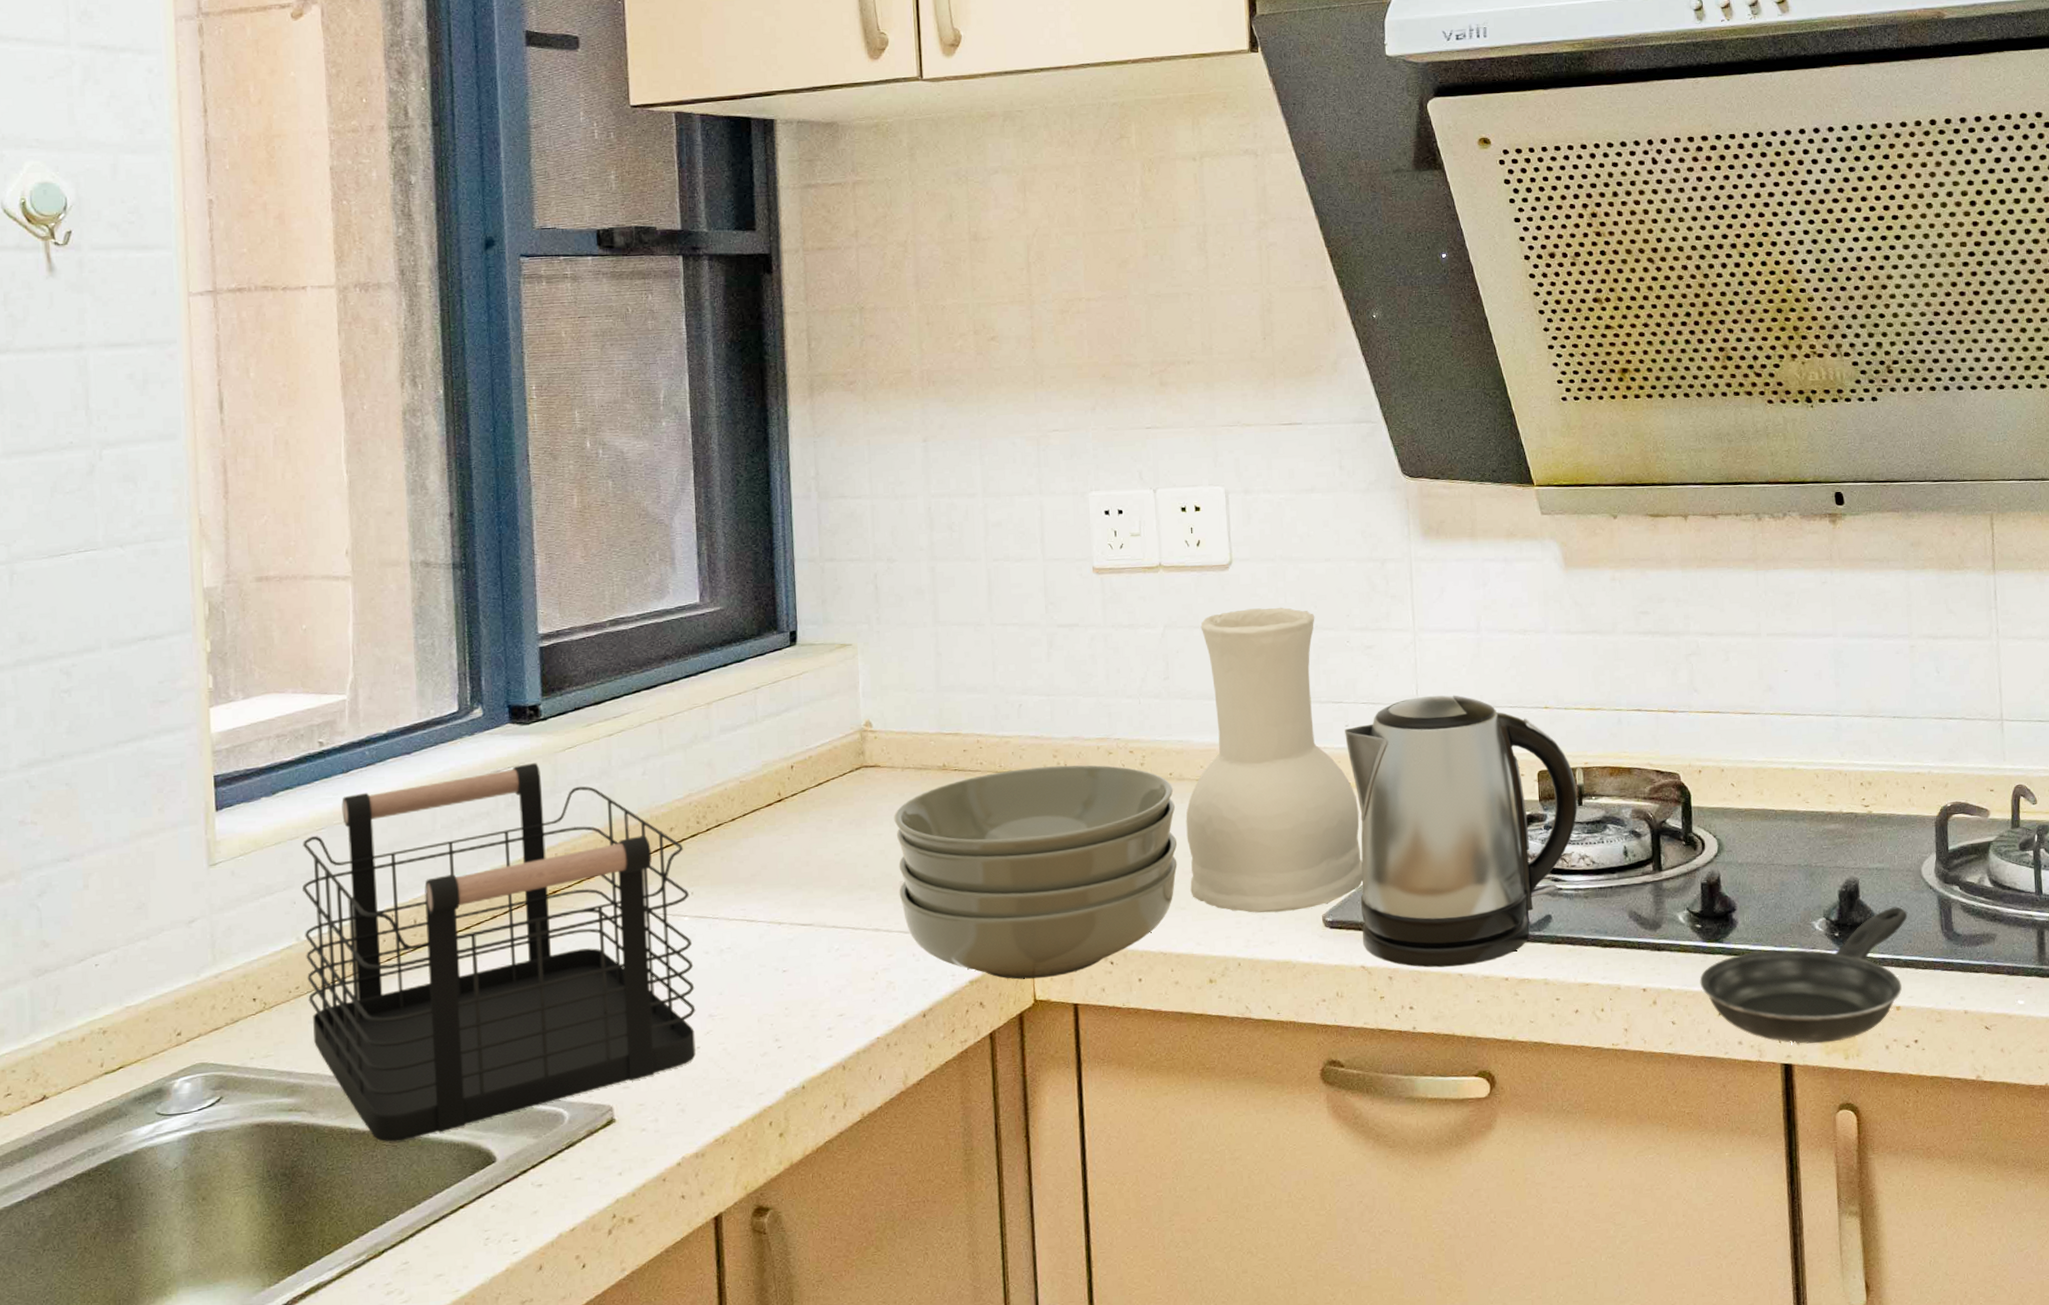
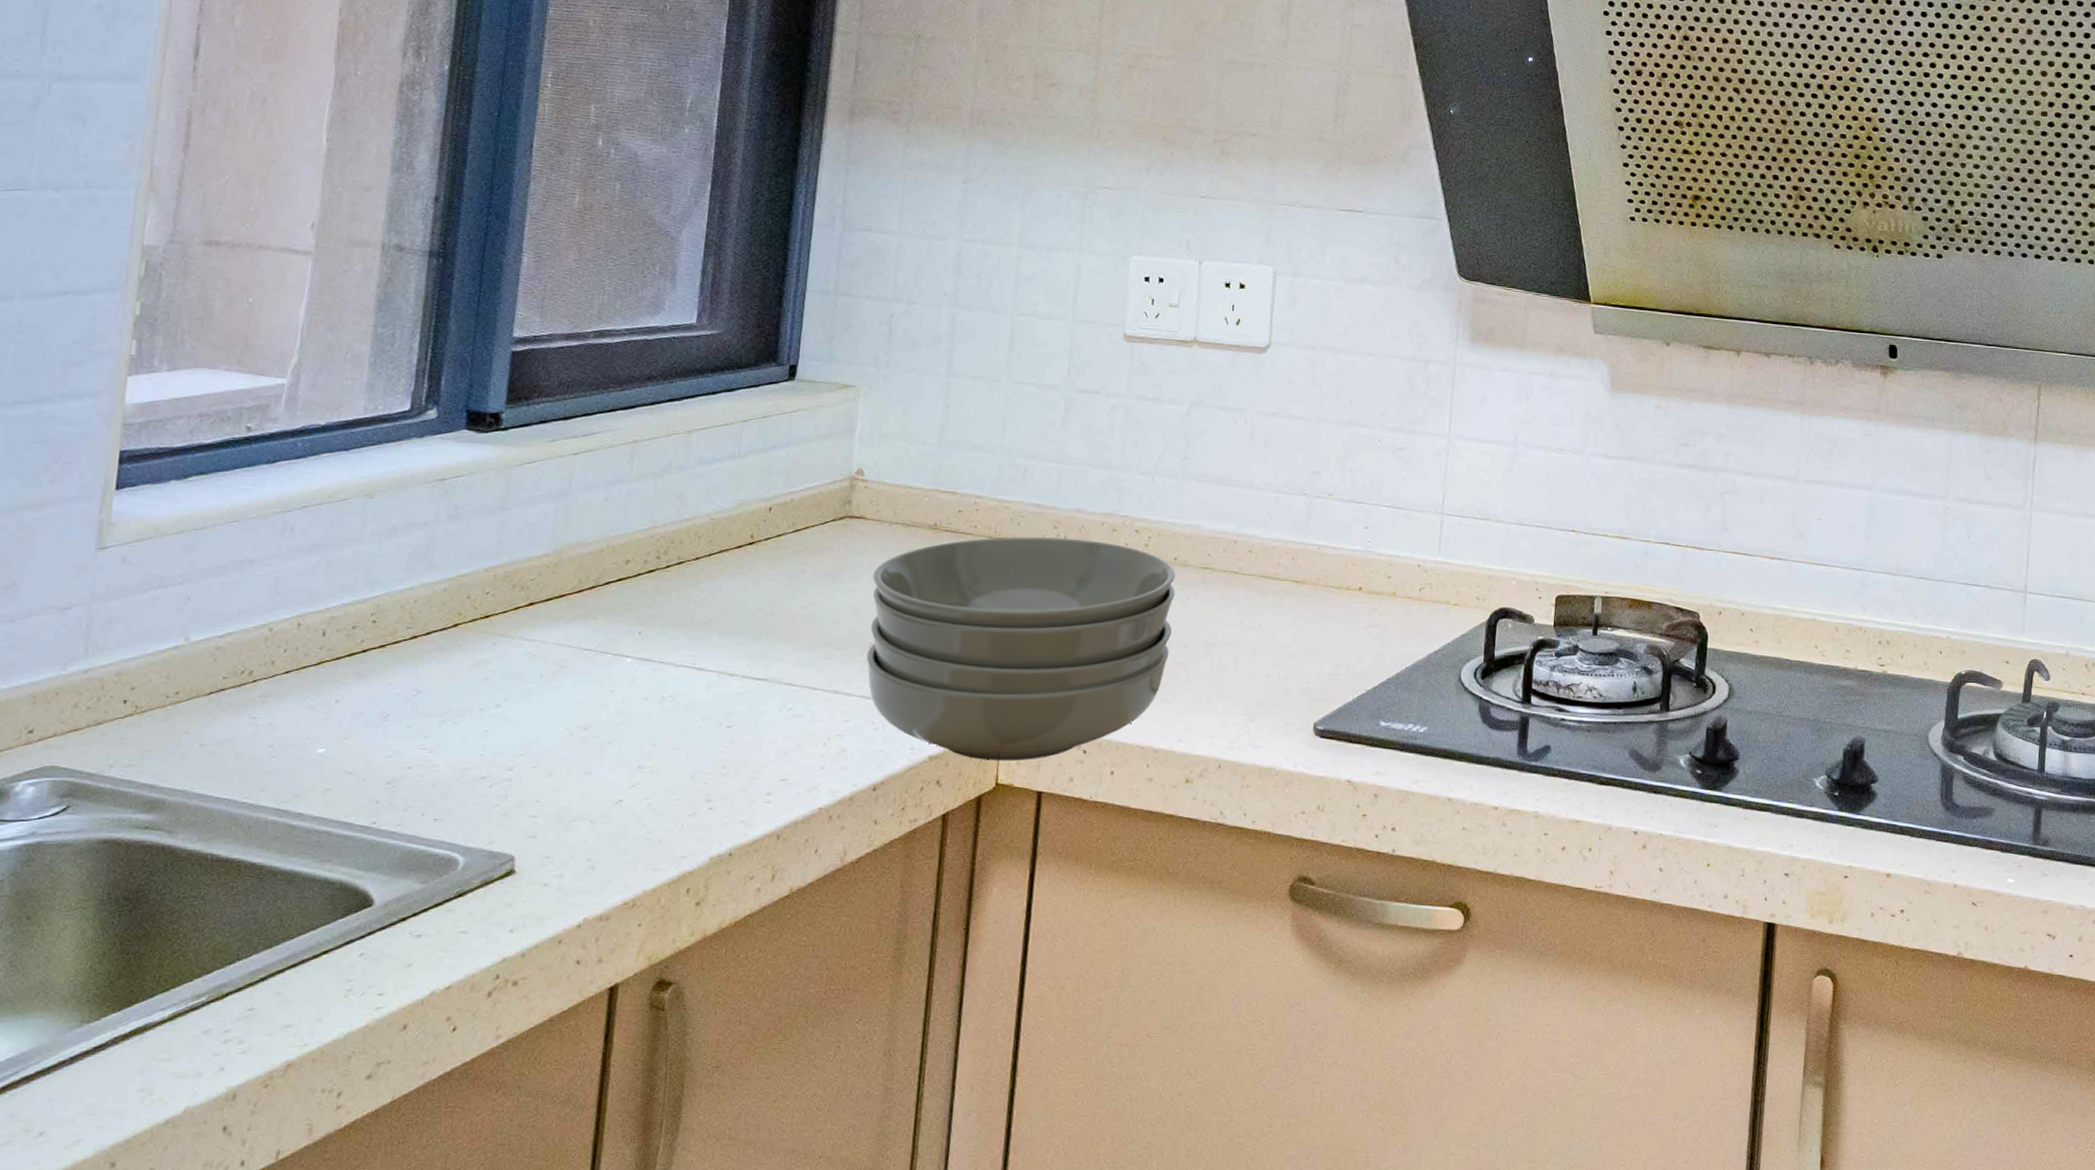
dish rack: present [302,763,696,1142] -> none [186,475,638,872]
vase: present [1185,607,1363,913] -> none [1179,396,1367,715]
kettle: present [1345,695,1578,968] -> none [1351,505,1594,791]
frying pan: present [1699,906,1908,1044] -> none [1692,771,1910,905]

